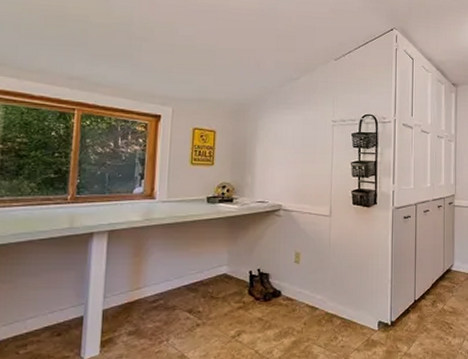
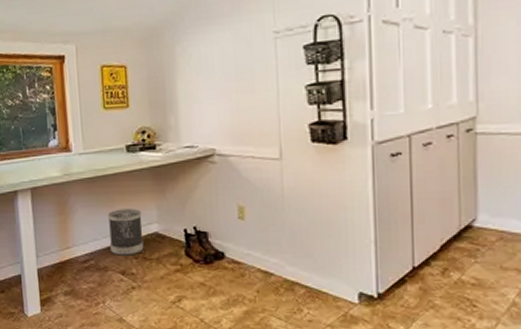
wastebasket: none [180,252,214,295] -> present [107,209,144,255]

